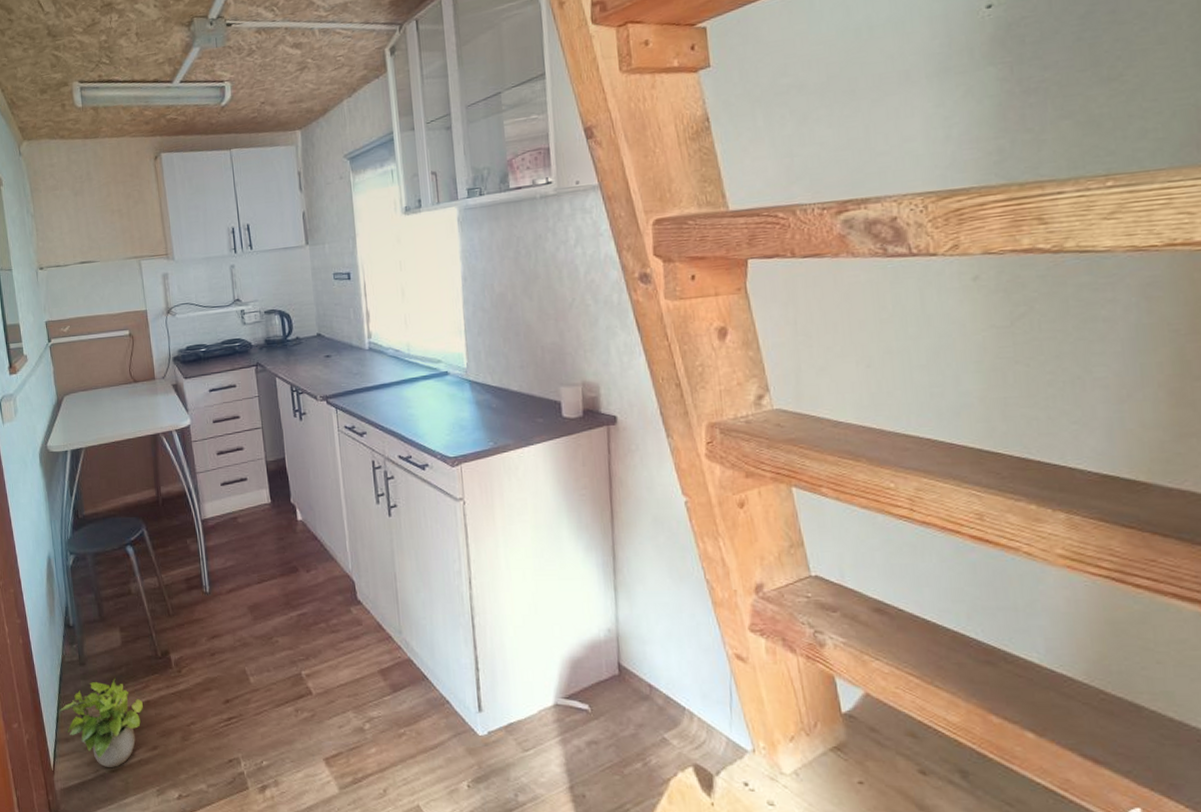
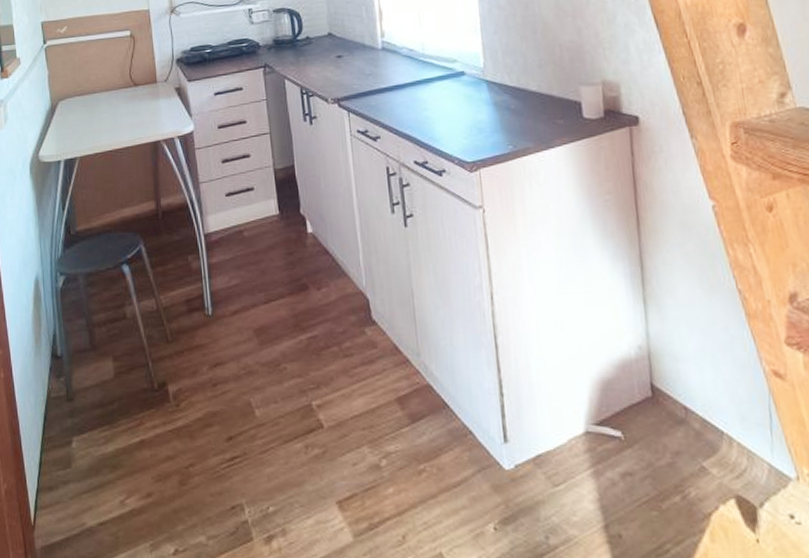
potted plant: present [60,679,143,767] -> none [44,416,137,519]

